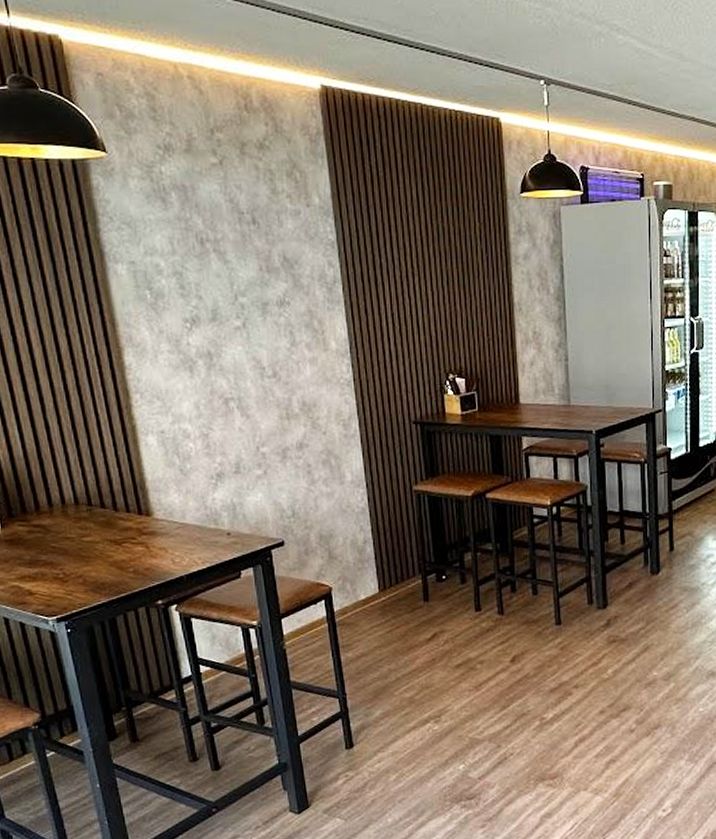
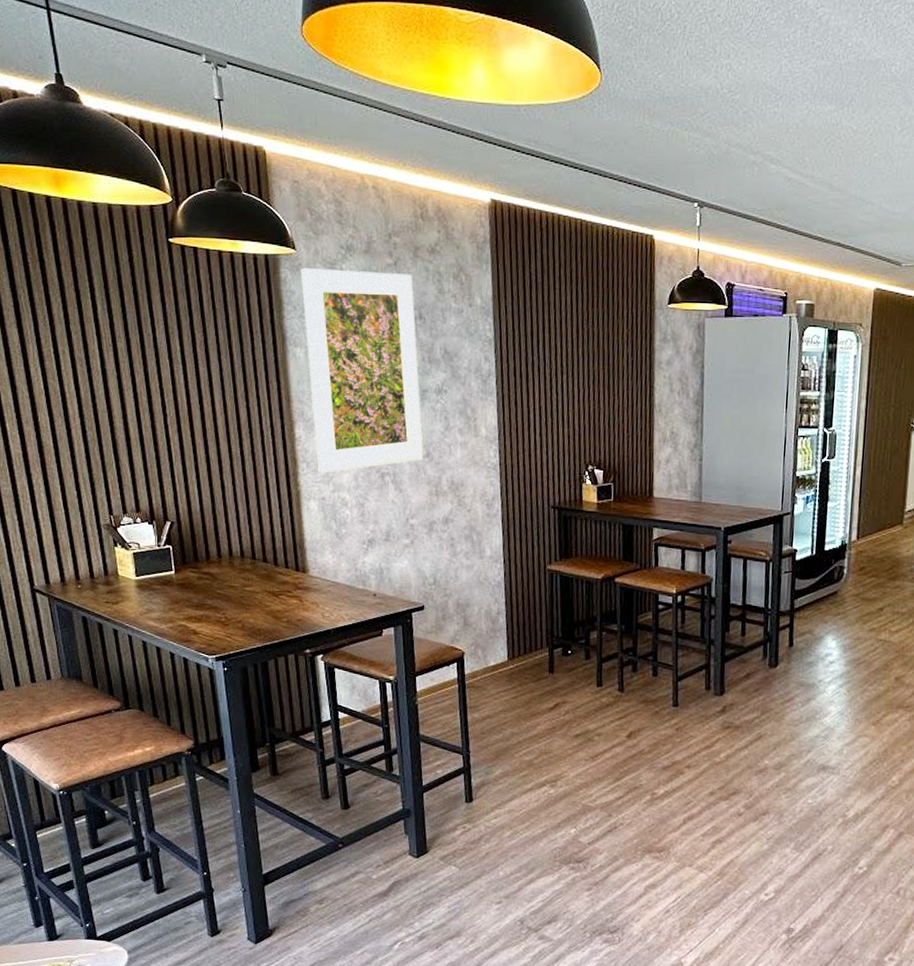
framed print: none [114,172,270,404] -> present [300,267,424,473]

